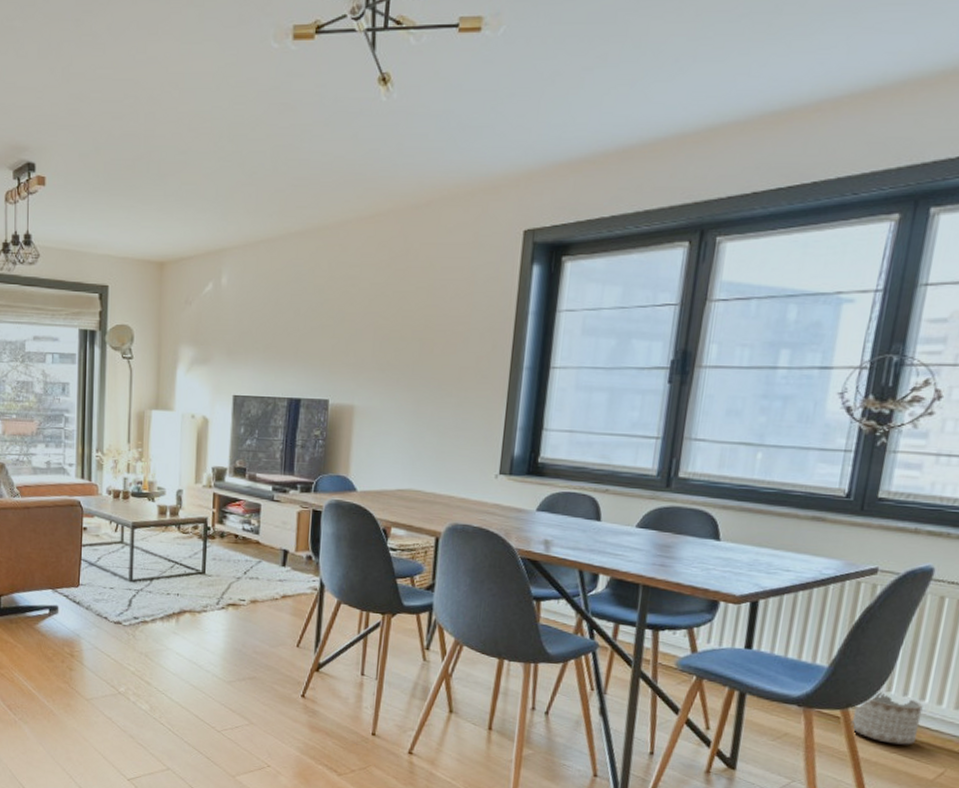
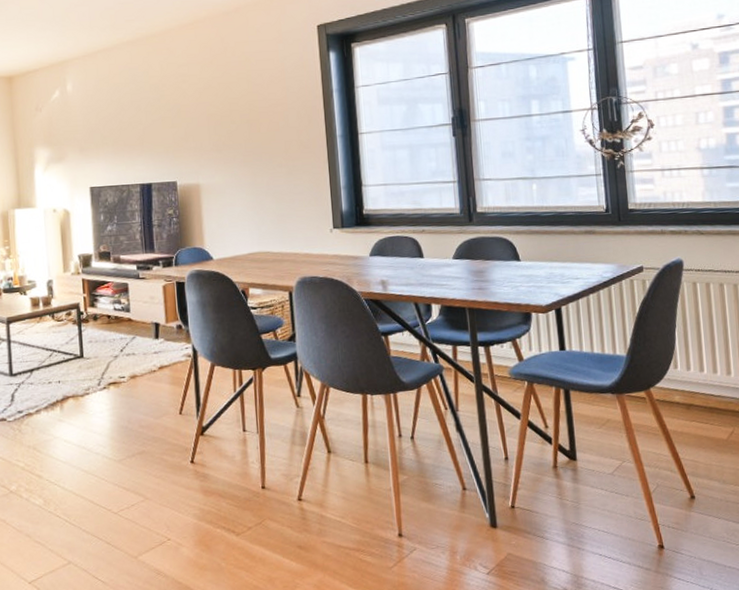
planter: present [851,691,923,745] -> none [654,369,707,414]

